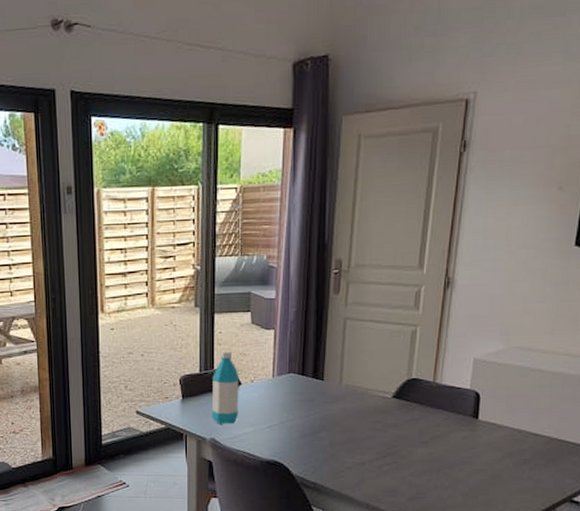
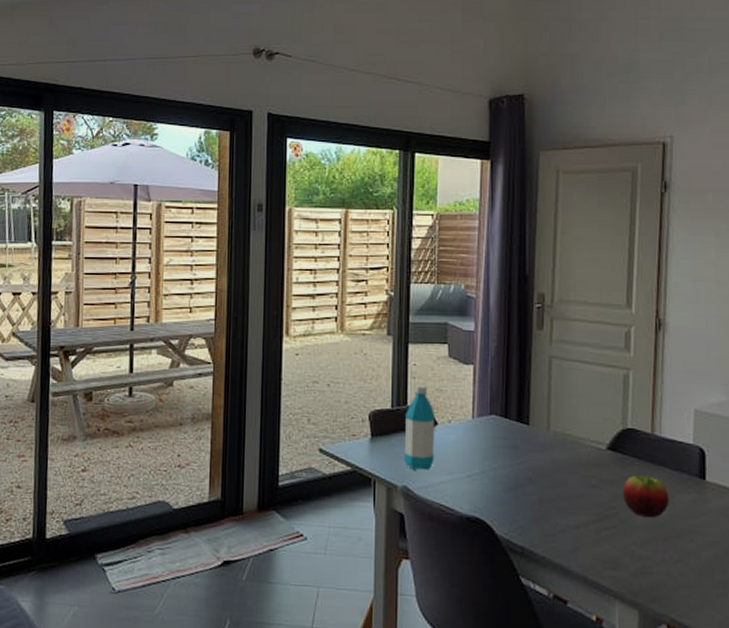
fruit: none [404,417,445,453] -> present [623,474,670,518]

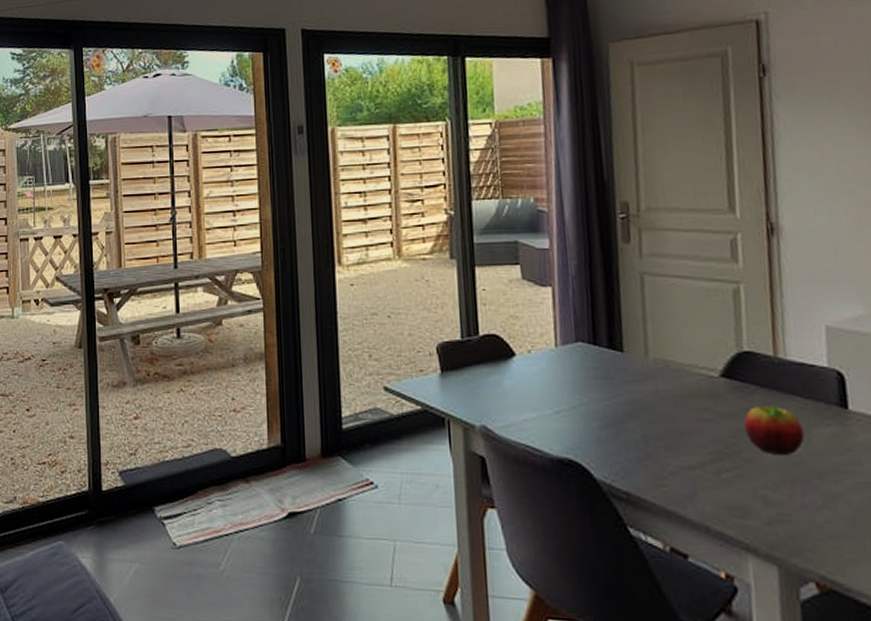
water bottle: present [404,384,435,470] -> none [478,311,515,407]

